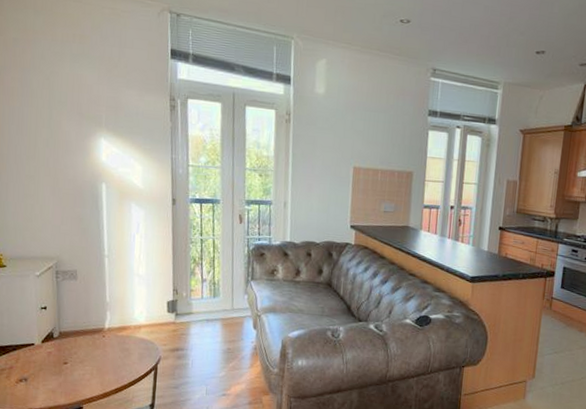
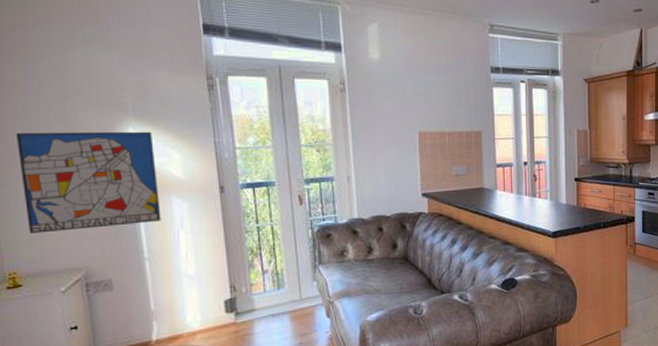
wall art: none [10,134,122,225] -> present [15,131,161,233]

